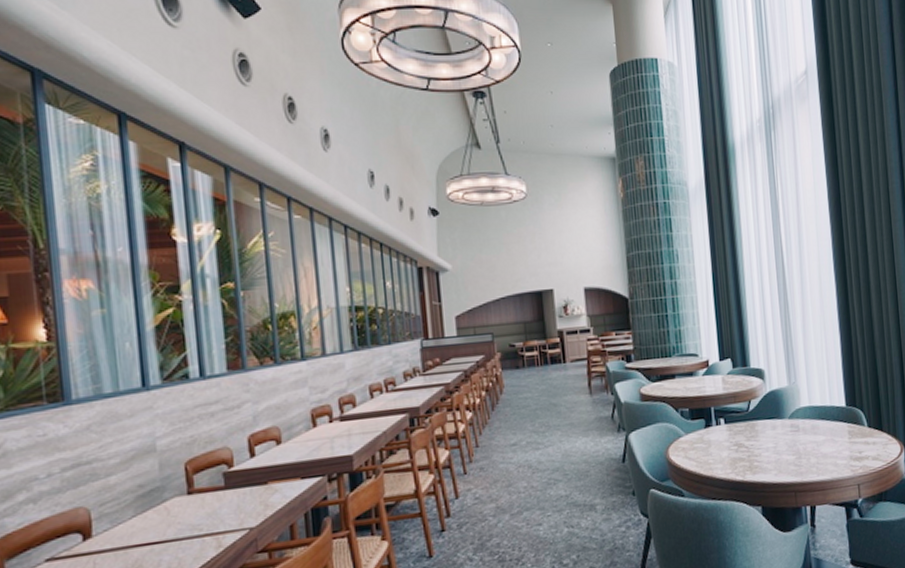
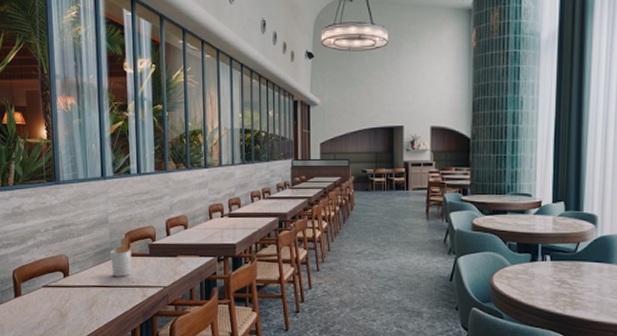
utensil holder: none [160,467,212,527] -> present [110,237,142,277]

